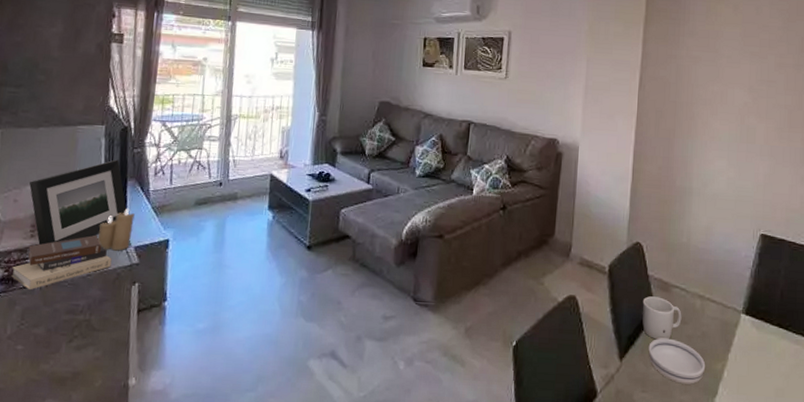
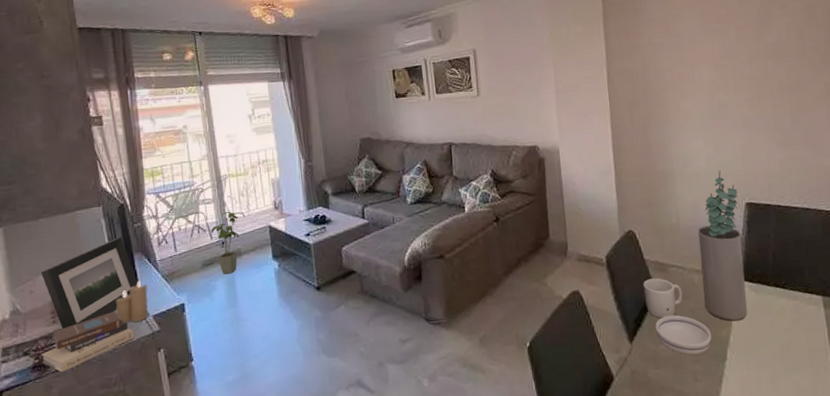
house plant: none [210,153,248,217] -> present [211,212,245,275]
vase: none [702,196,754,356] -> present [697,170,747,322]

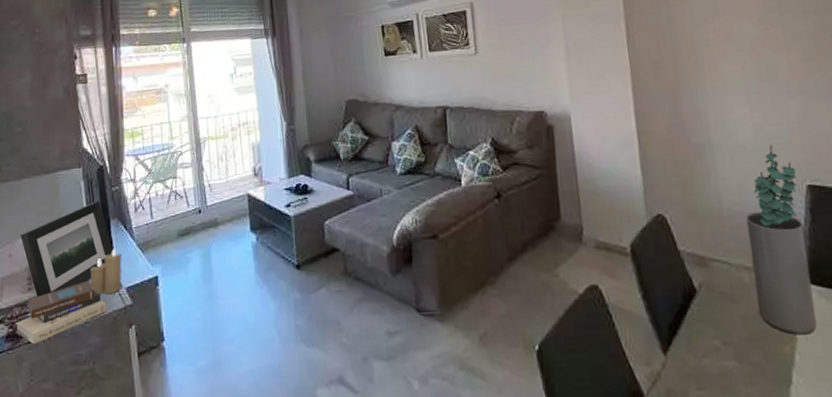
house plant: present [211,212,245,275] -> none [188,177,223,246]
mug: present [643,278,683,319] -> none [677,274,730,326]
bowl: present [655,315,712,355] -> none [695,322,771,375]

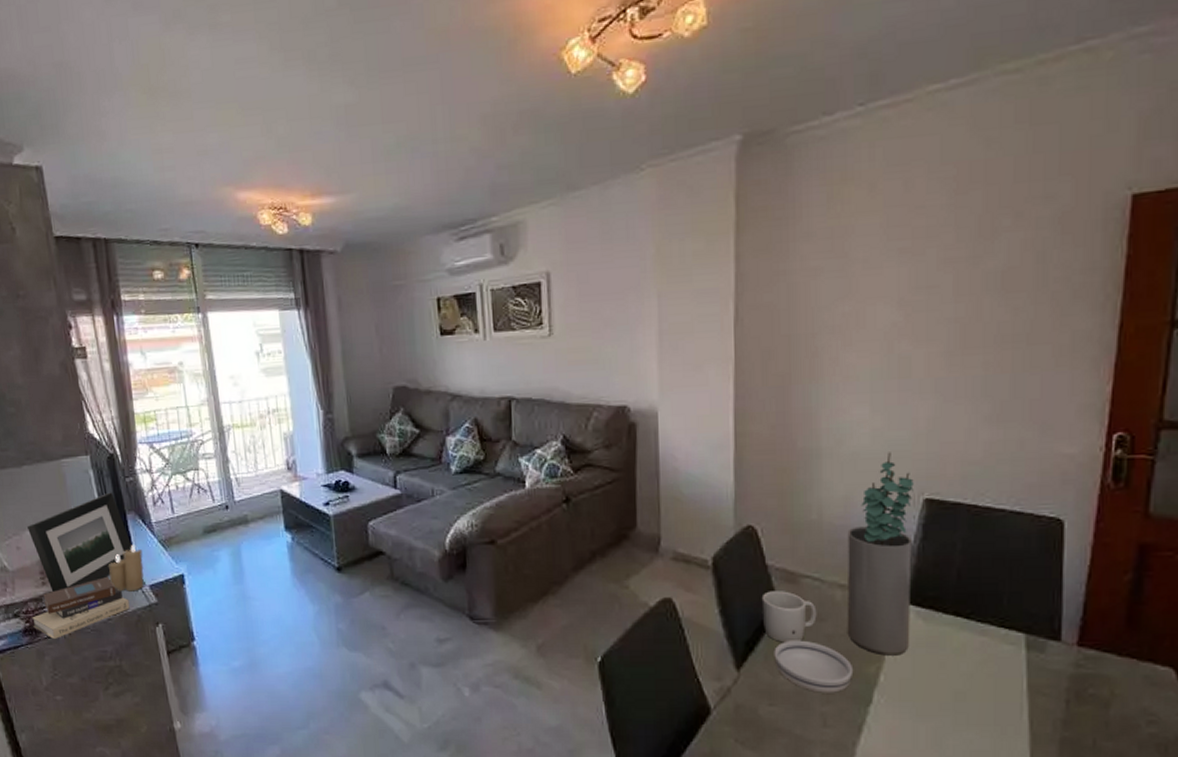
mug: none [677,274,730,326] -> present [761,591,817,643]
bowl: none [695,322,771,375] -> present [774,640,854,693]

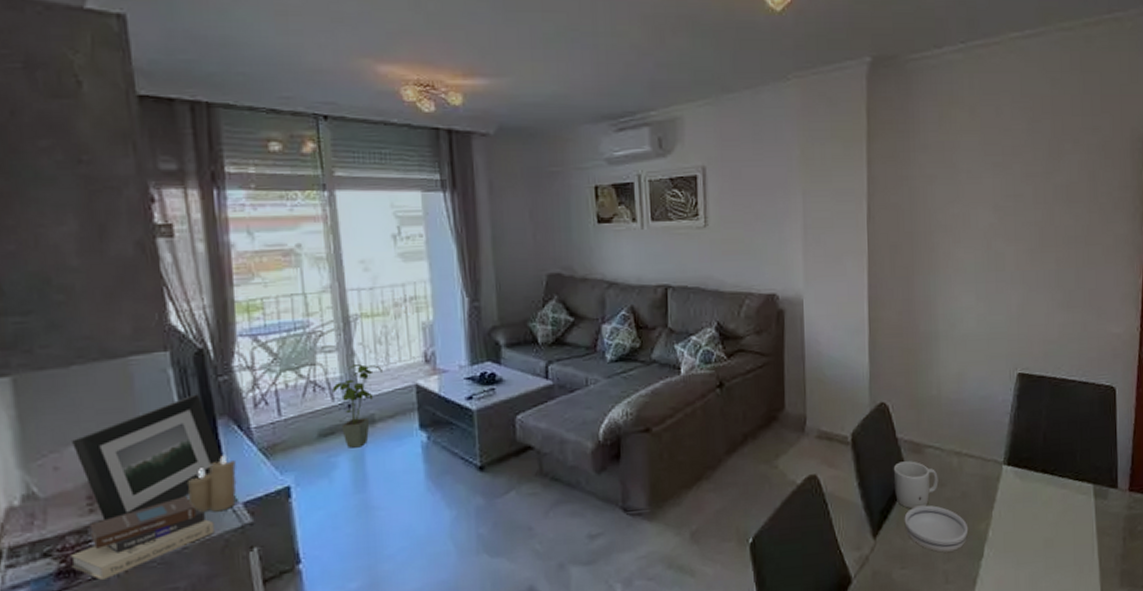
house plant: none [213,470,252,544] -> present [332,364,382,448]
vase: present [846,452,914,656] -> none [961,334,1011,513]

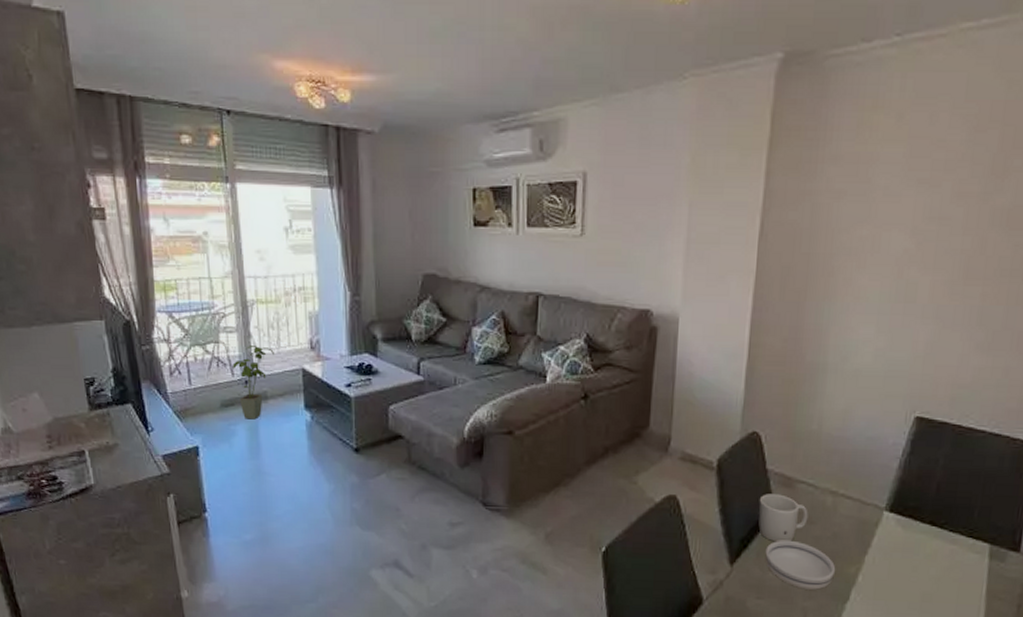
books: present [71,495,215,581] -> none [37,443,141,505]
picture frame: present [72,394,223,520] -> none [35,359,146,456]
candle: present [188,455,237,513] -> none [120,413,157,461]

